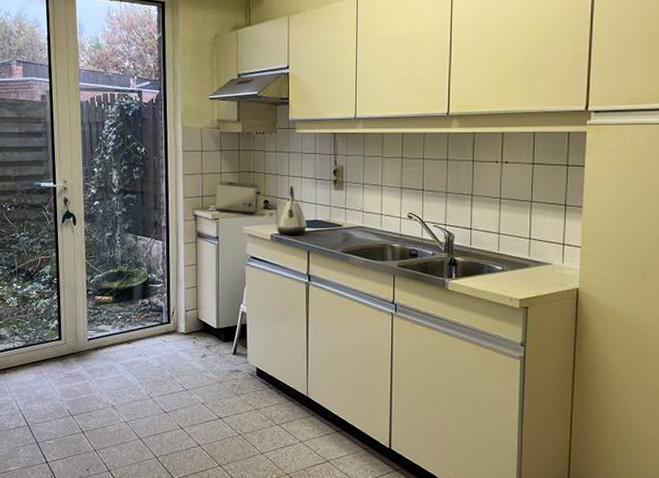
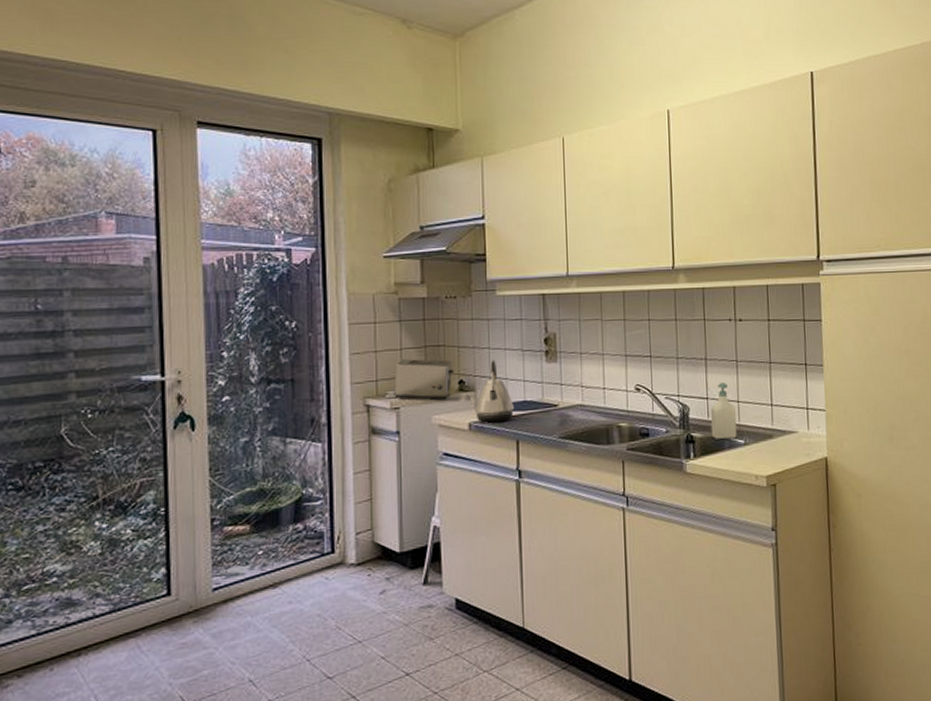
soap bottle: none [472,216,496,264] -> present [710,383,737,439]

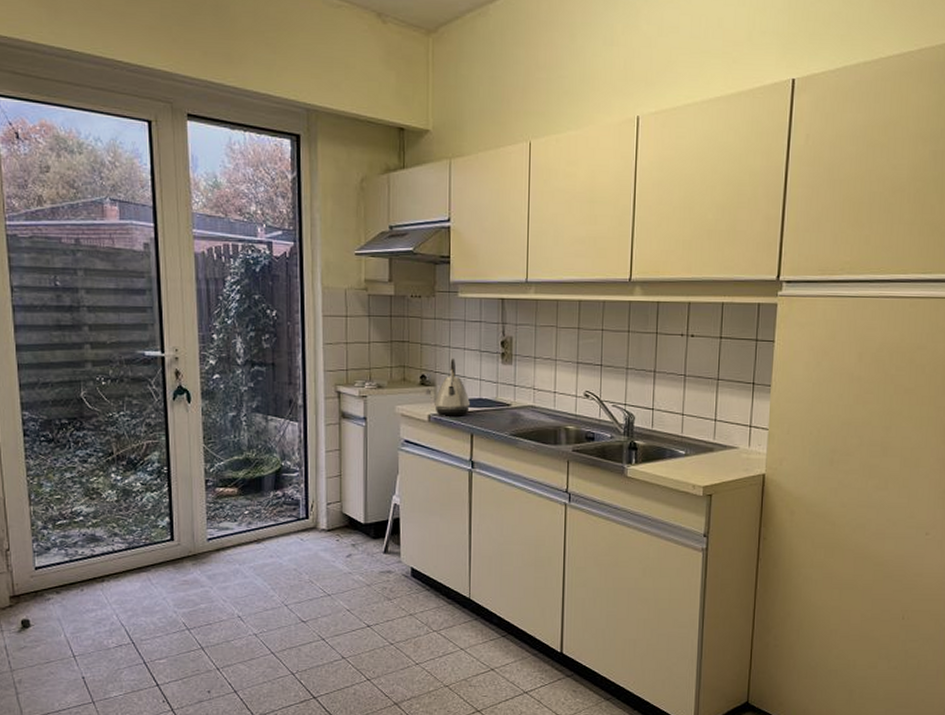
toaster: present [394,358,455,401] -> none [362,351,417,393]
soap bottle: present [710,383,737,439] -> none [654,395,679,448]

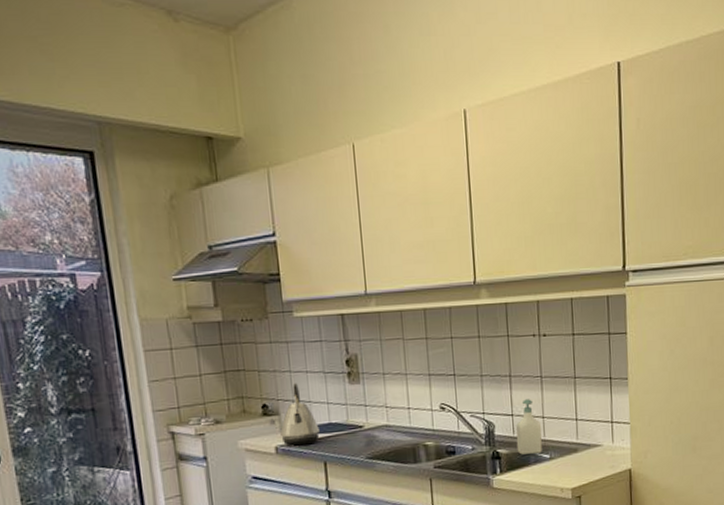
soap bottle: none [654,395,679,448] -> present [516,399,542,455]

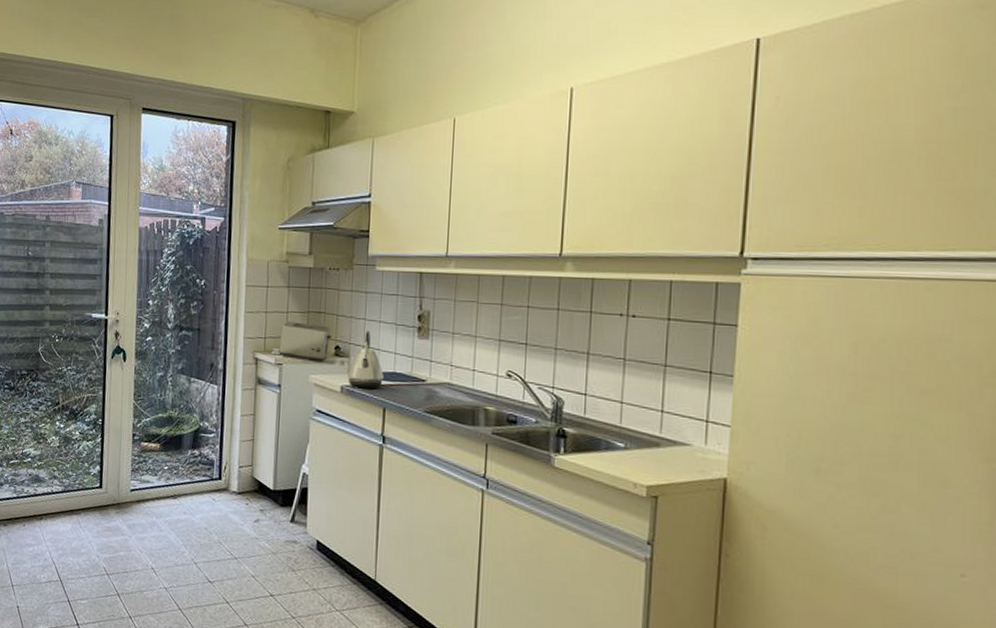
toaster: none [196,384,257,426] -> present [279,320,332,363]
soap bottle: present [516,399,542,455] -> none [586,380,618,440]

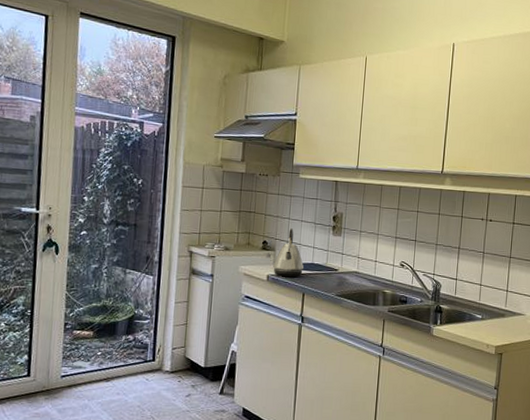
toaster: present [279,320,332,363] -> none [212,218,261,255]

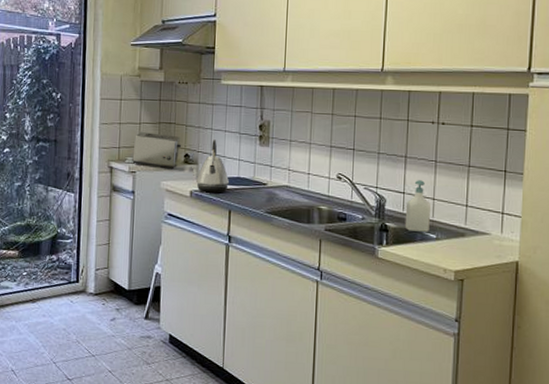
toaster: none [212,218,261,255] -> present [132,131,182,170]
soap bottle: none [456,268,478,313] -> present [404,180,430,232]

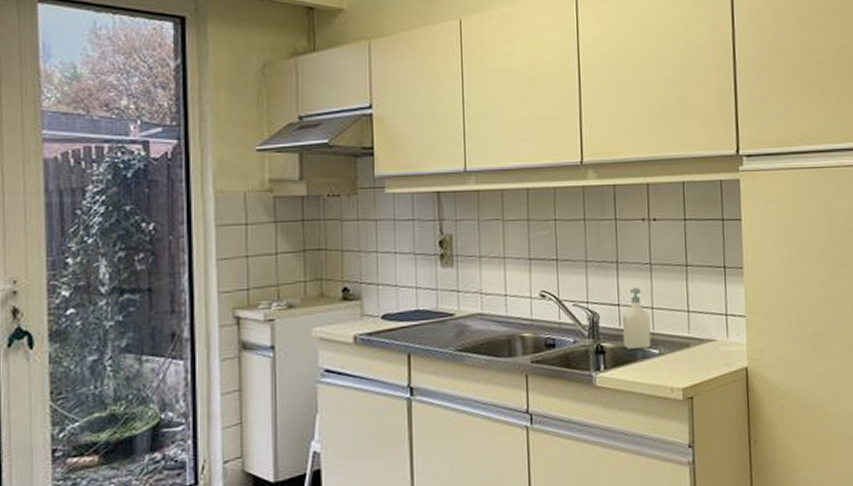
toaster: present [132,131,182,170] -> none [268,264,338,311]
kettle: present [196,139,230,194] -> none [361,265,406,336]

